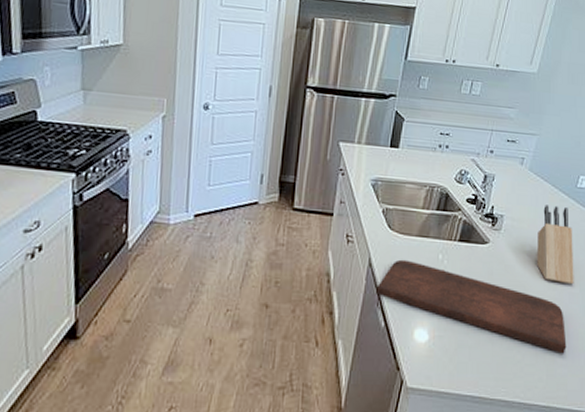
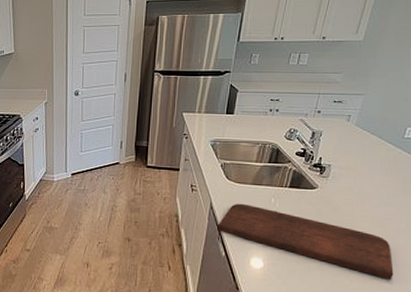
knife block: present [537,205,574,285] -> none [364,154,401,222]

